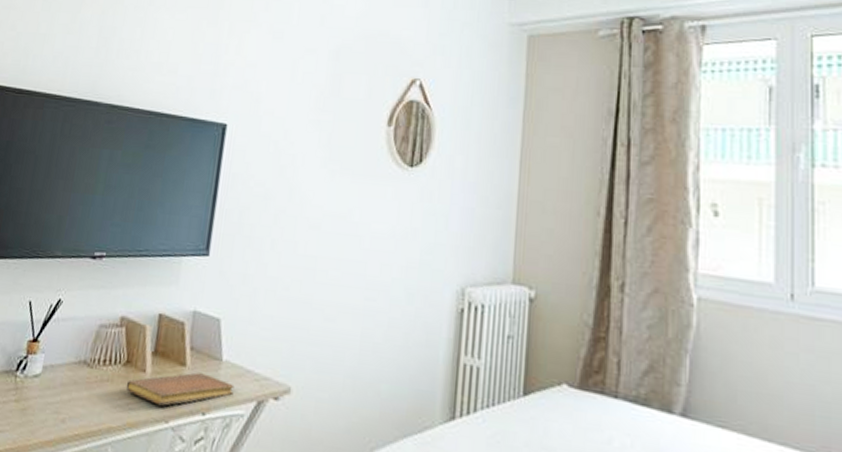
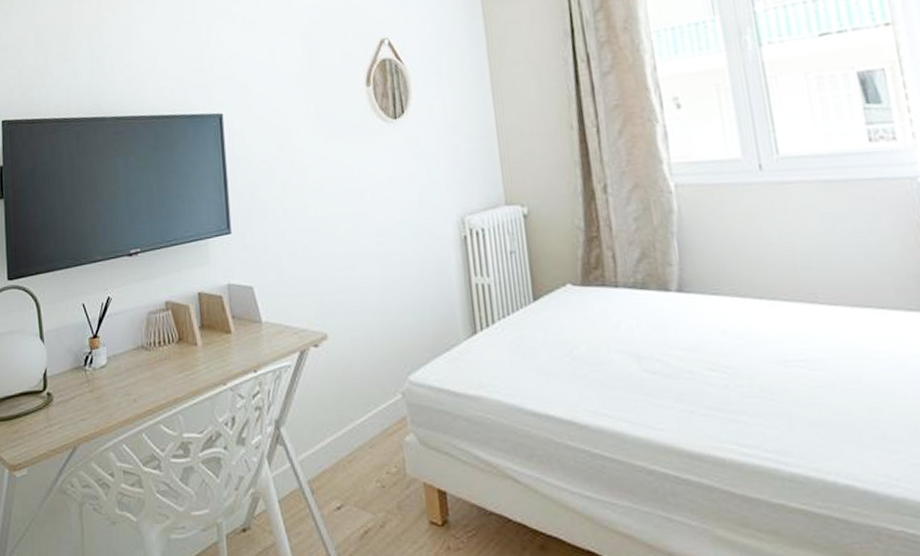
notebook: present [126,372,234,406] -> none [182,336,278,371]

